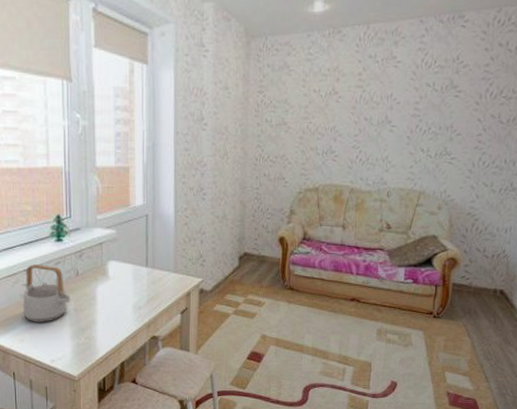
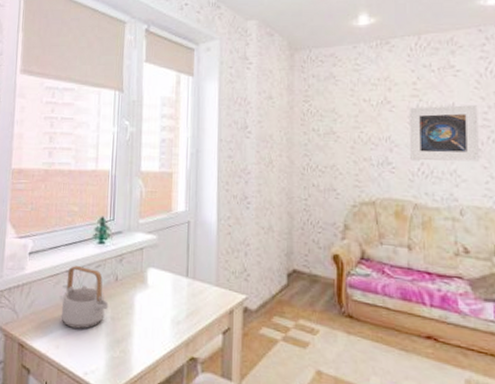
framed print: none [351,95,412,149] -> present [408,105,479,162]

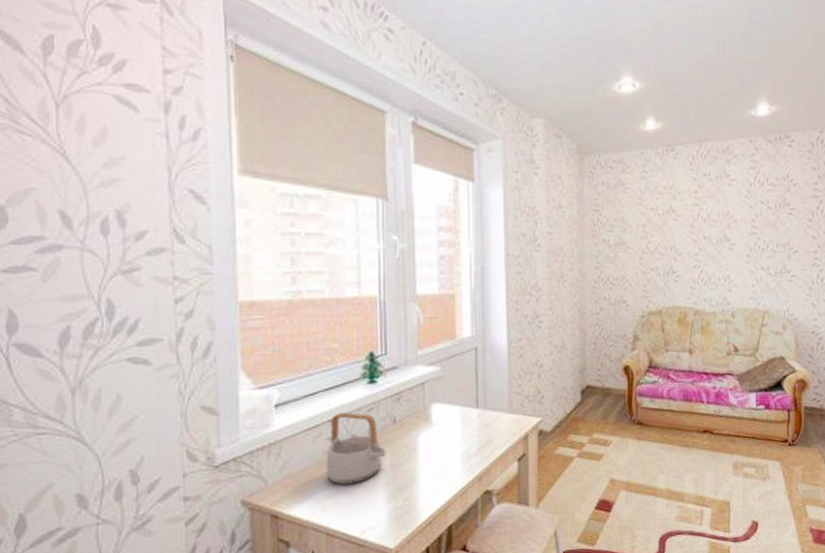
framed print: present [408,105,479,162] -> none [691,213,748,268]

